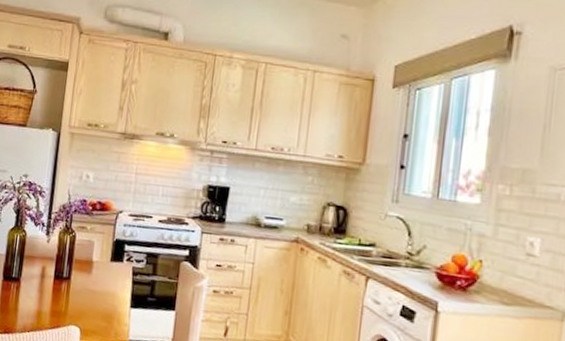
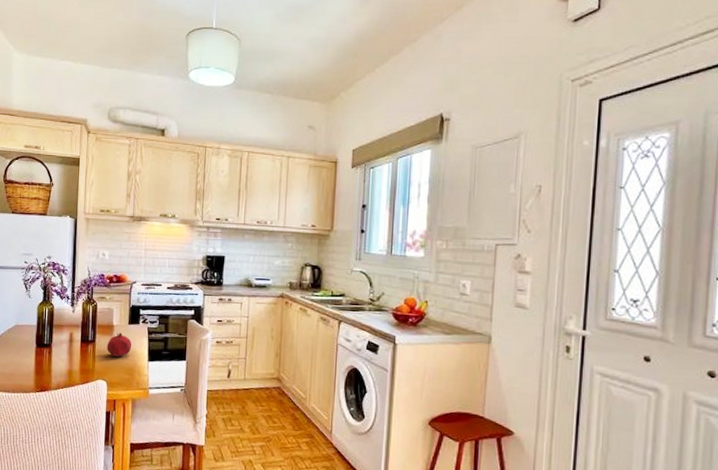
fruit: none [83,270,113,300] -> present [107,333,132,357]

